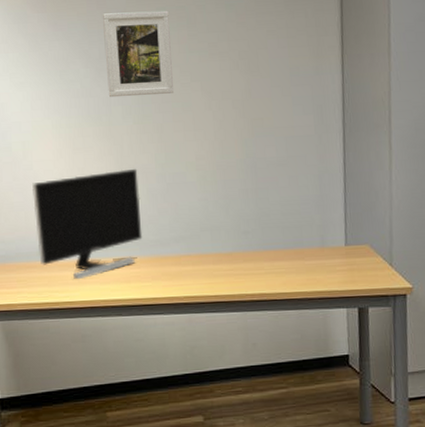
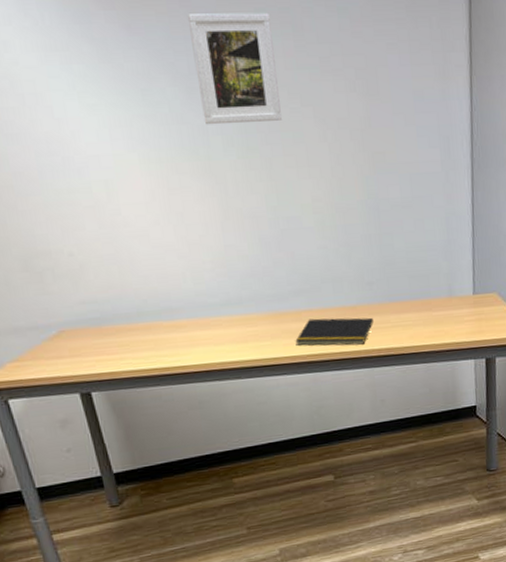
monitor: present [32,168,143,280] -> none [123,212,258,342]
notepad: none [174,263,248,290] -> present [295,317,373,346]

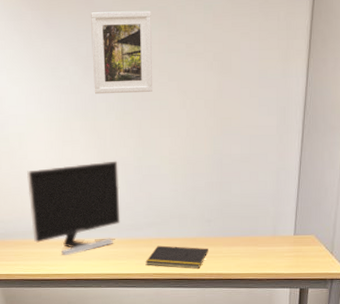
monitor: none [123,212,258,342] -> present [27,160,120,256]

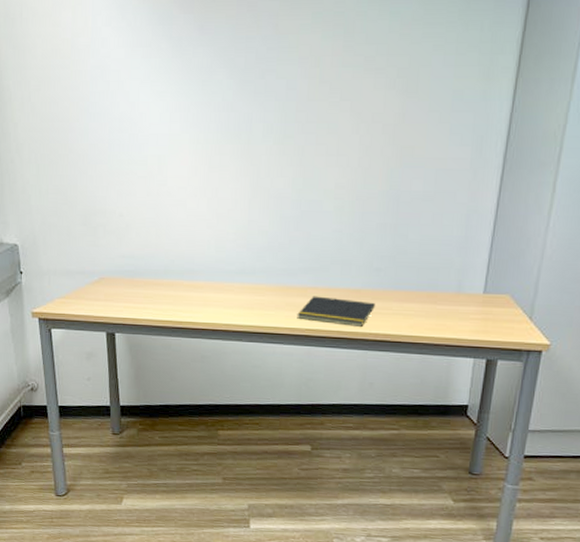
monitor: present [27,160,120,256] -> none [164,192,273,302]
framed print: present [91,10,152,95] -> none [250,16,325,114]

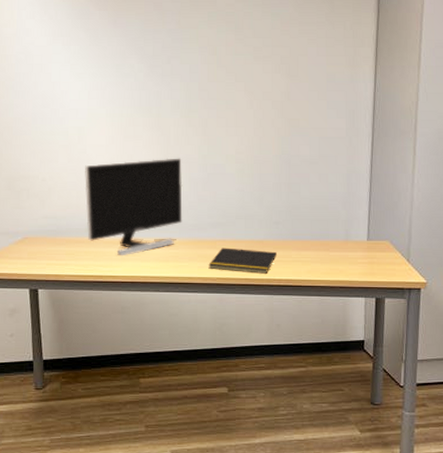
monitor: none [164,192,273,302] -> present [85,158,183,257]

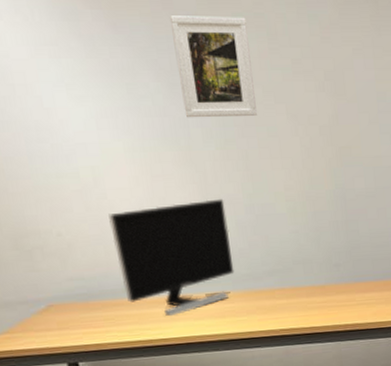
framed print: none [158,15,219,92] -> present [170,16,257,118]
notepad: present [208,247,277,275] -> none [269,296,340,321]

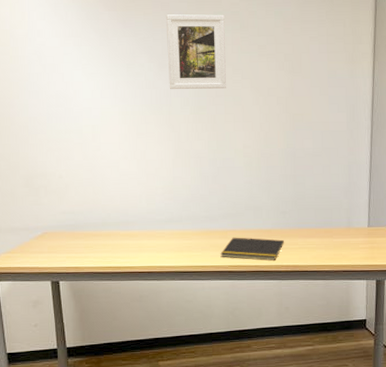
monitor: present [108,198,235,317] -> none [100,153,195,248]
notepad: none [269,296,340,321] -> present [220,237,284,262]

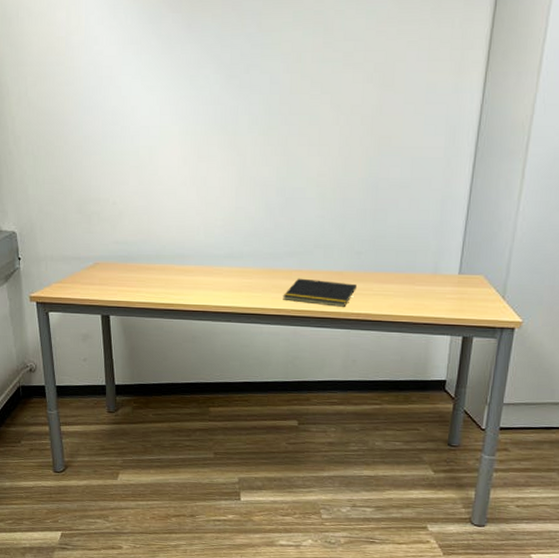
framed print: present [166,14,226,90] -> none [236,14,306,106]

